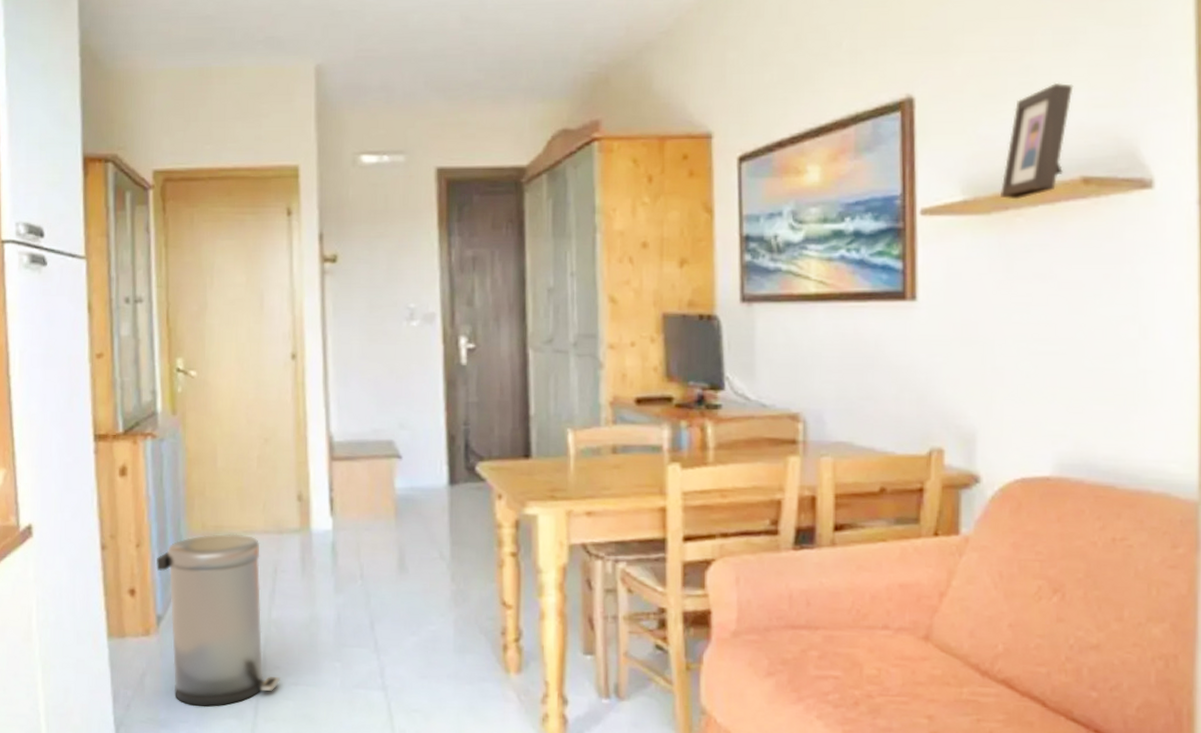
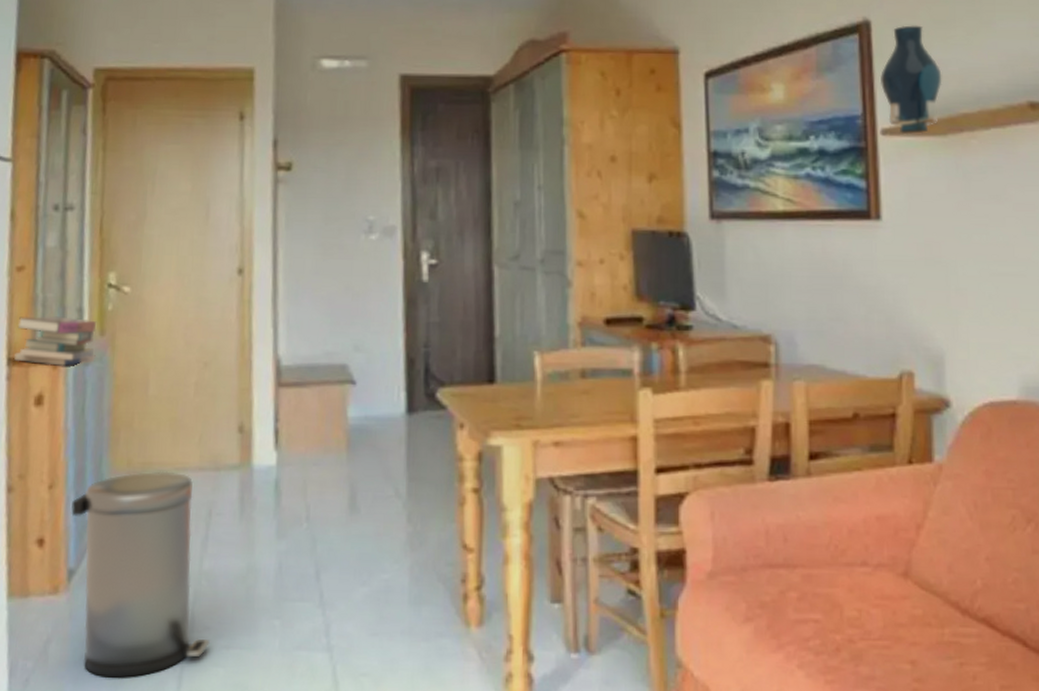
books: none [99,397,169,443] -> present [13,316,96,367]
vase: none [922,100,989,214] -> present [881,25,942,135]
picture frame: present [1001,82,1074,200] -> none [955,11,1016,123]

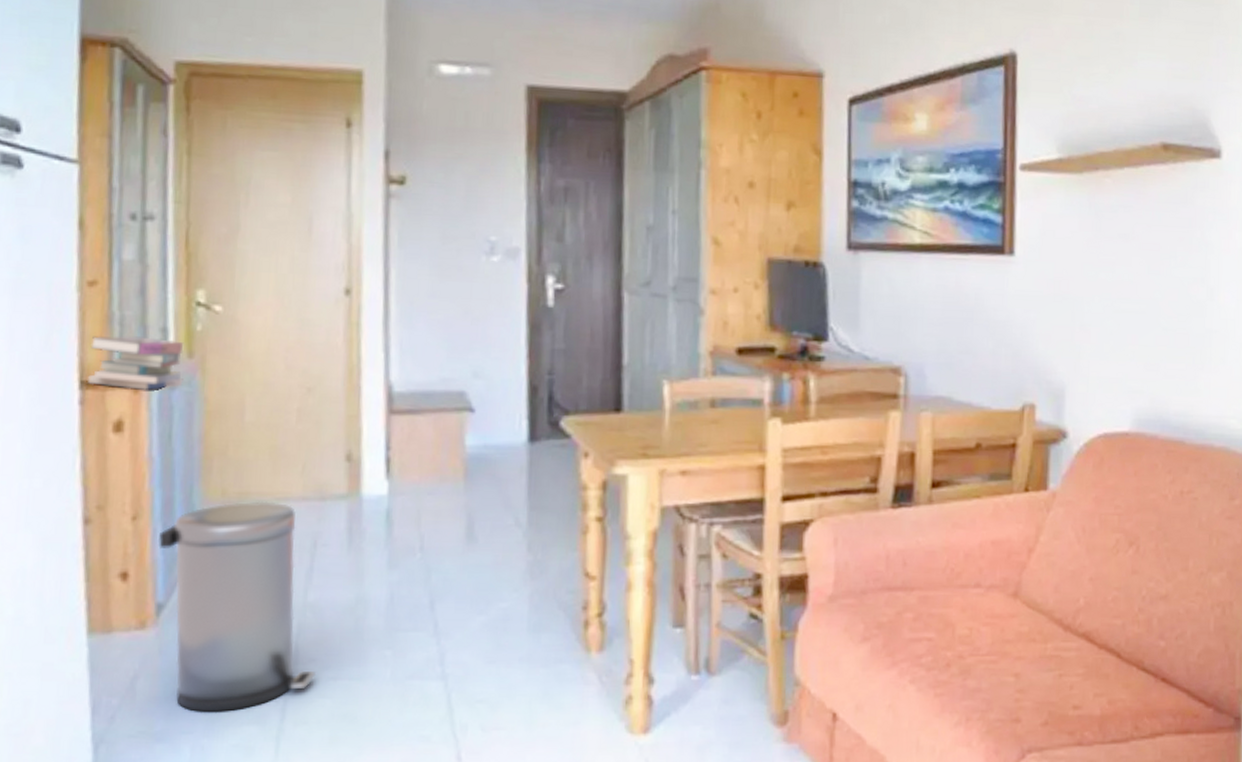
vase: present [881,25,942,135] -> none [1023,60,1082,171]

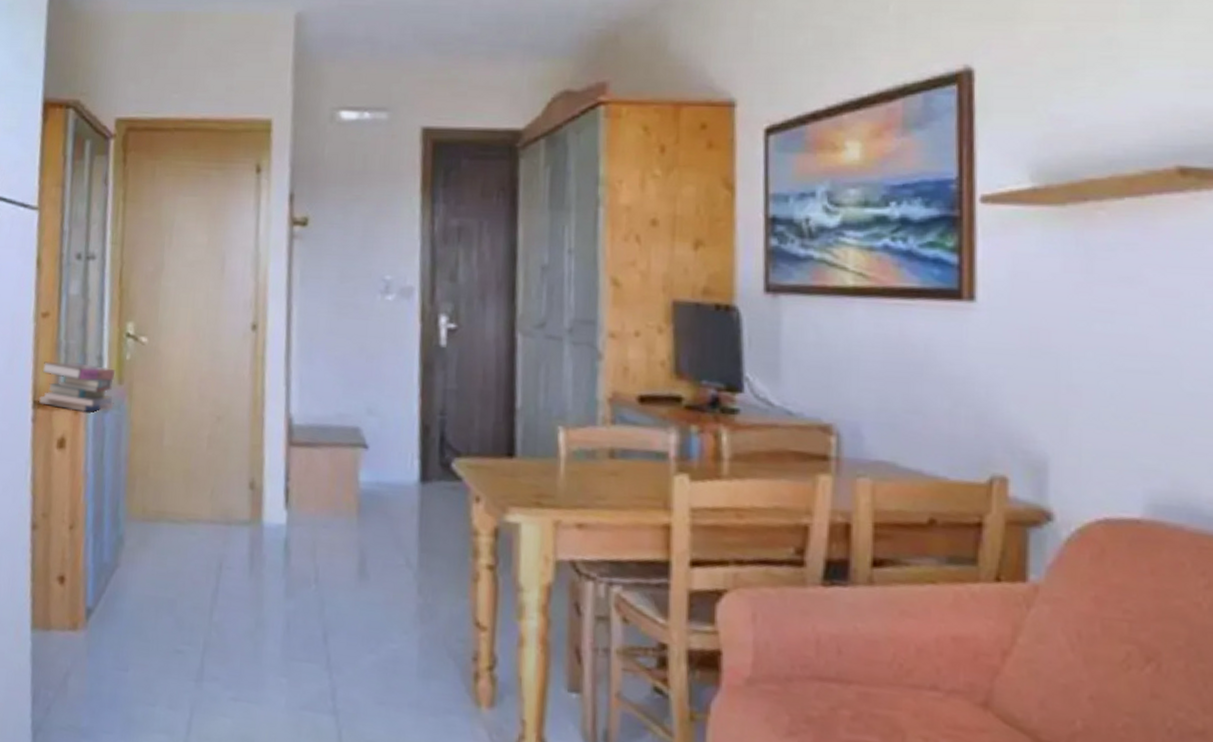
pedal bin: present [158,501,317,714] -> none [90,521,219,718]

